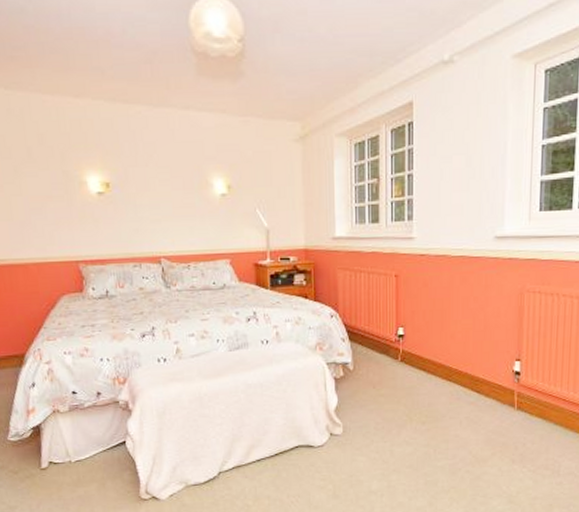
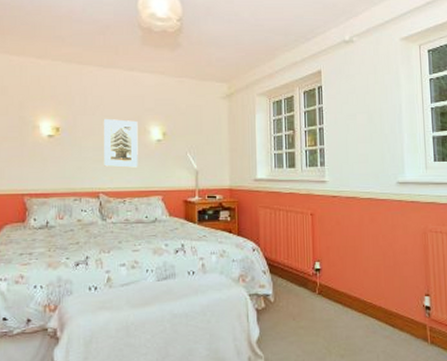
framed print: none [159,171,201,228] -> present [104,119,138,168]

